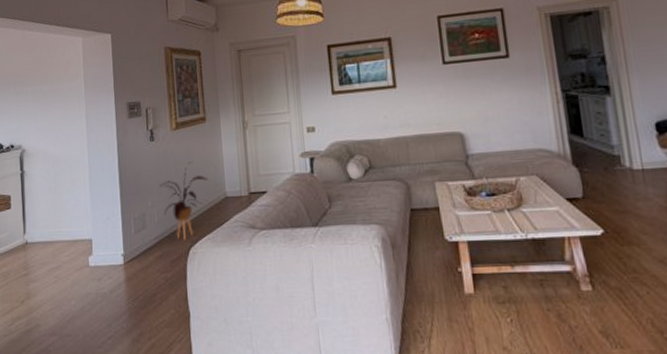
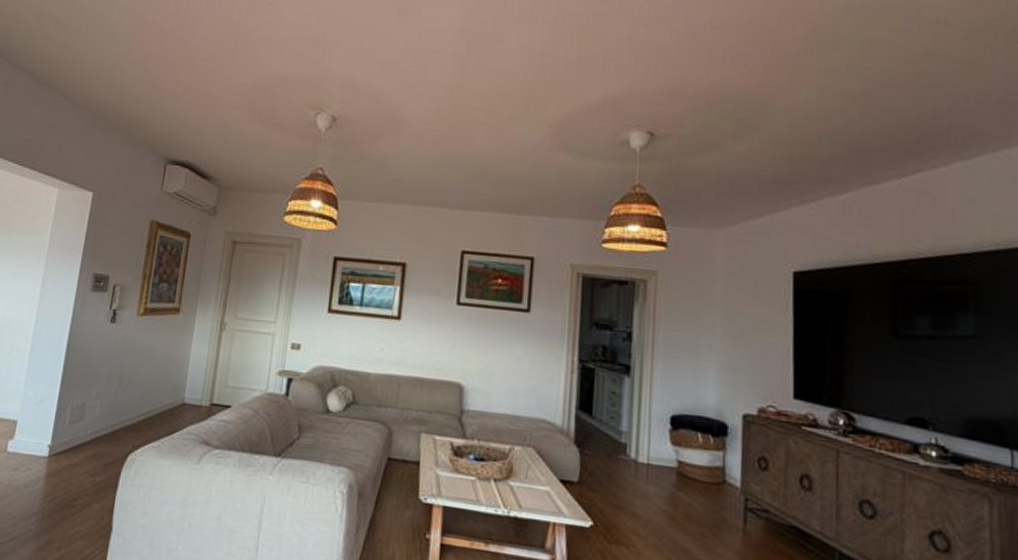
house plant: present [159,162,209,241] -> none [108,355,168,444]

